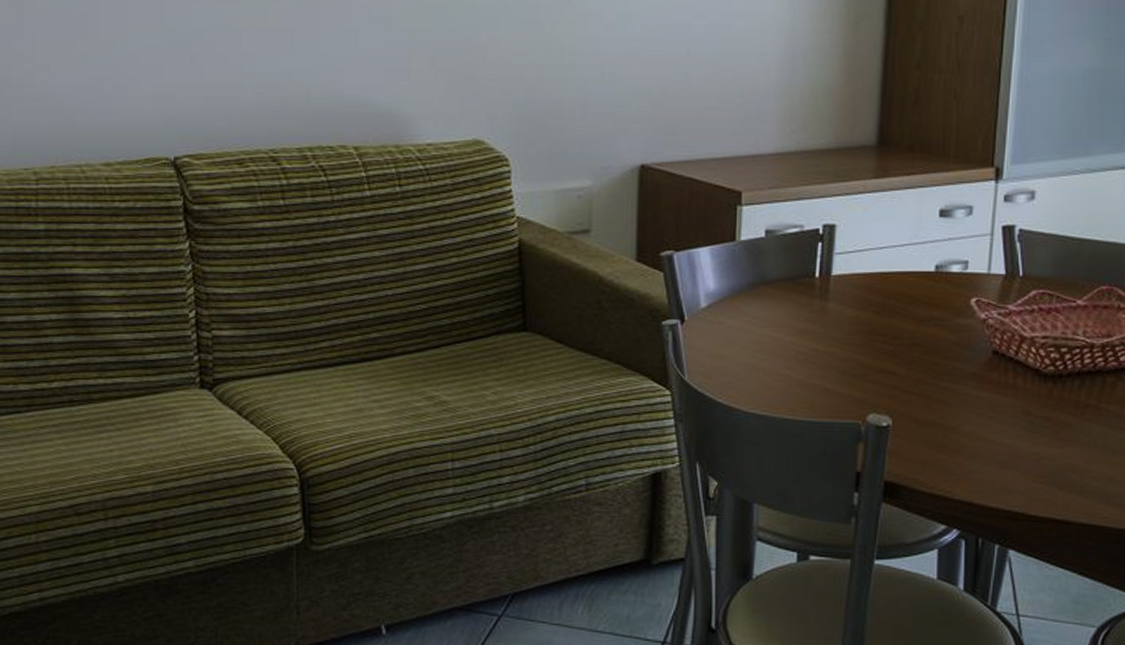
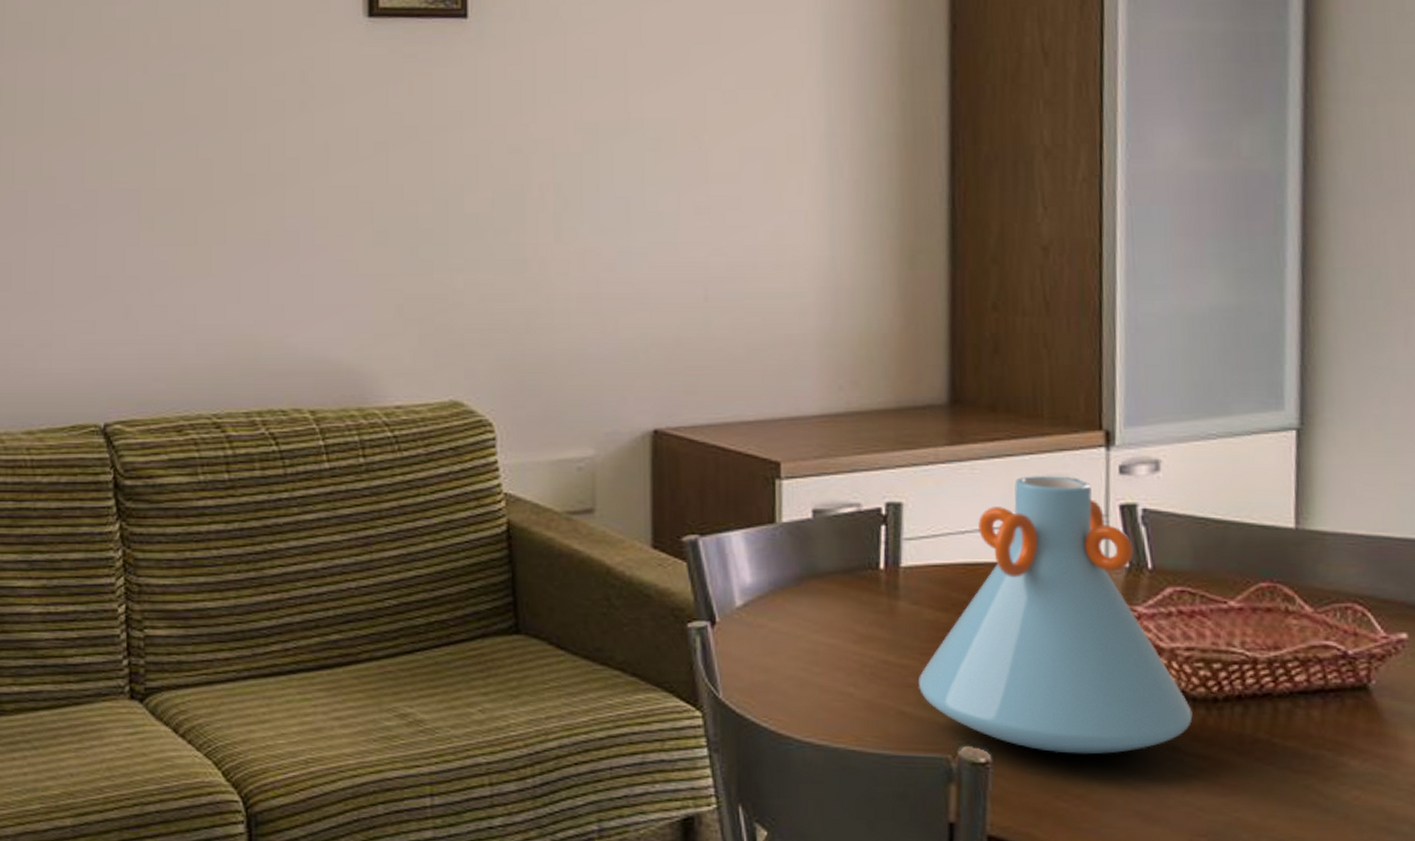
vase: none [839,202,1043,419] -> present [918,475,1193,755]

